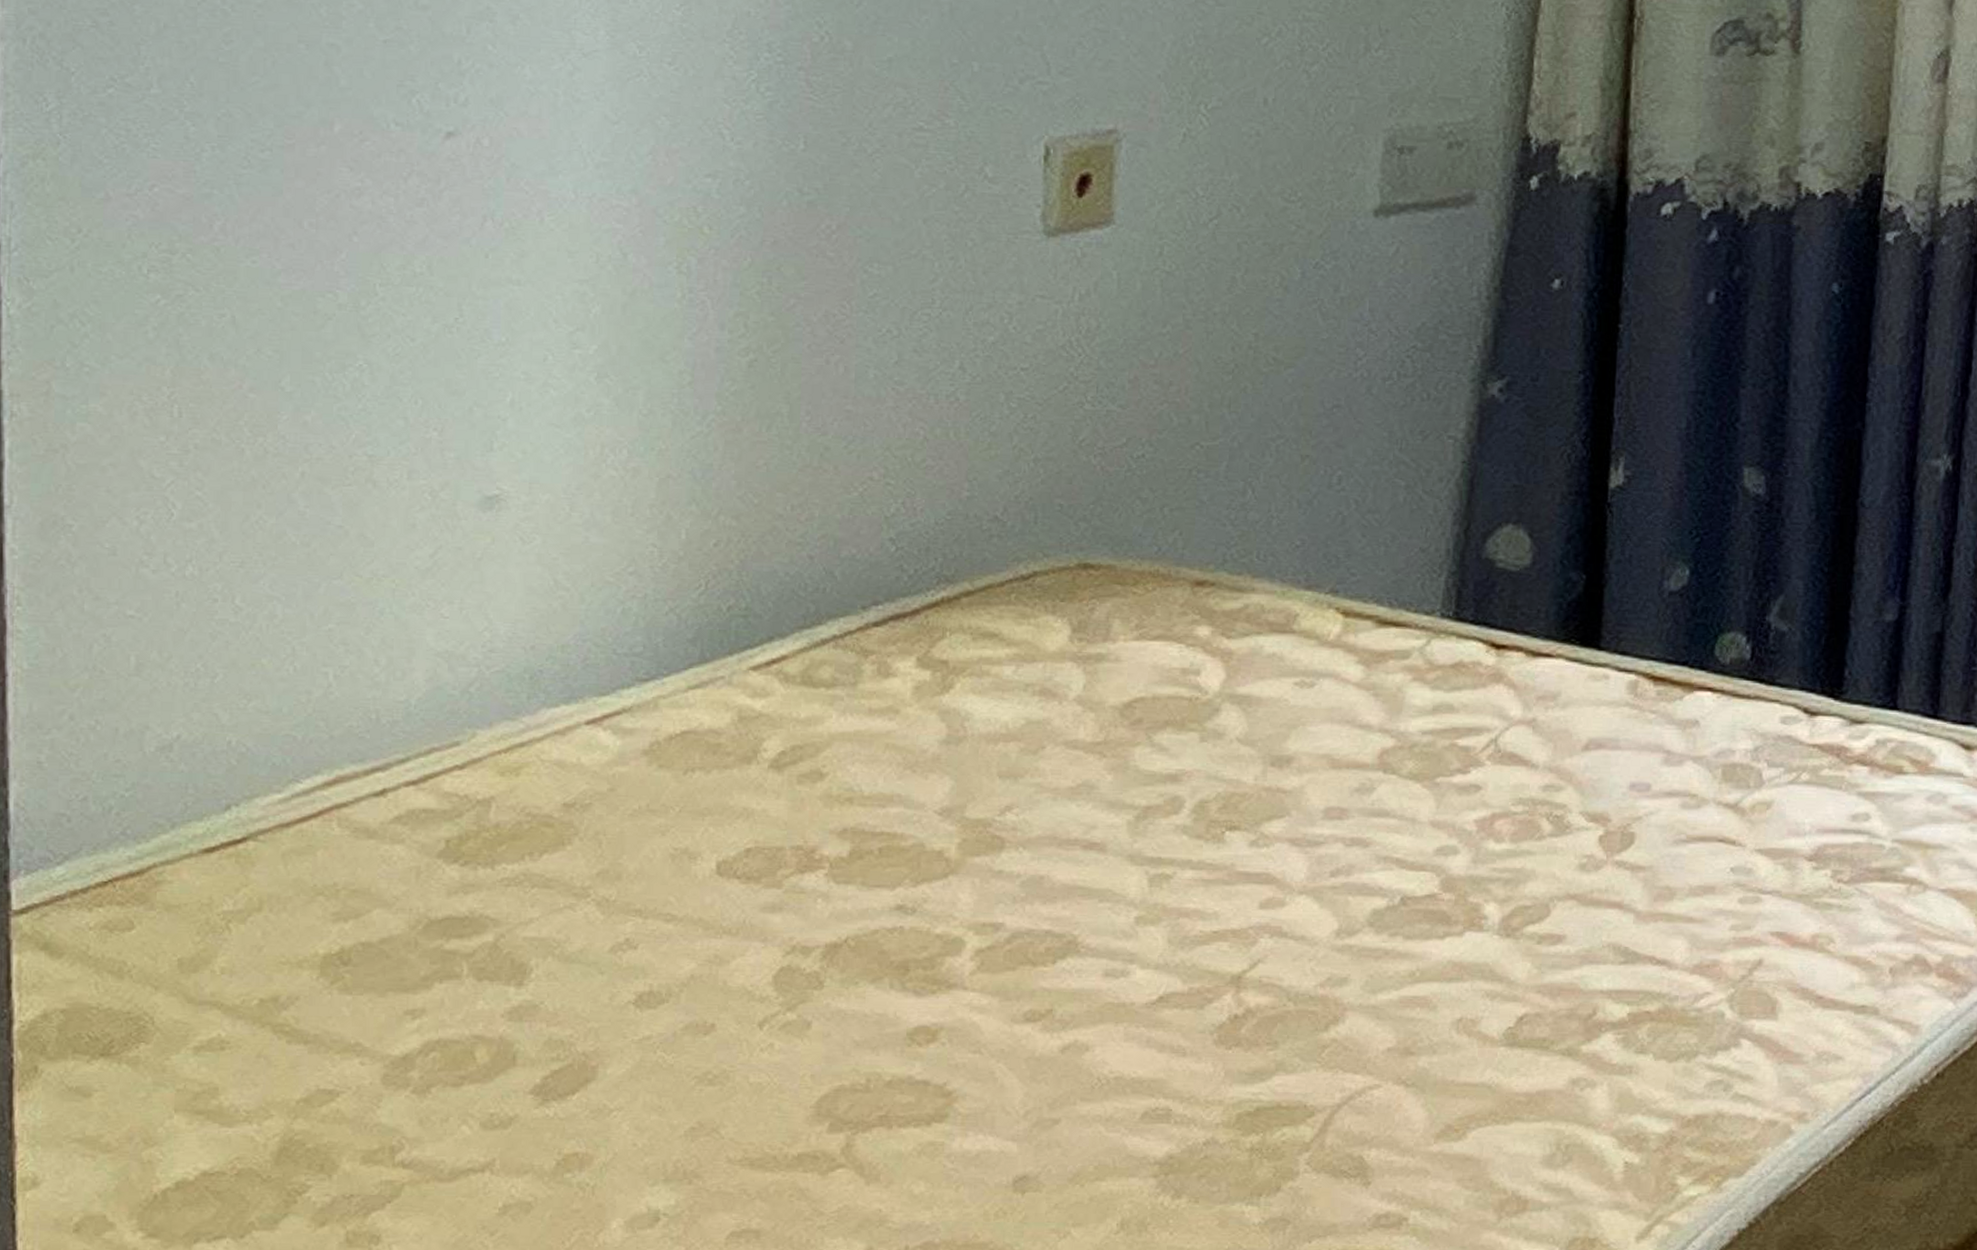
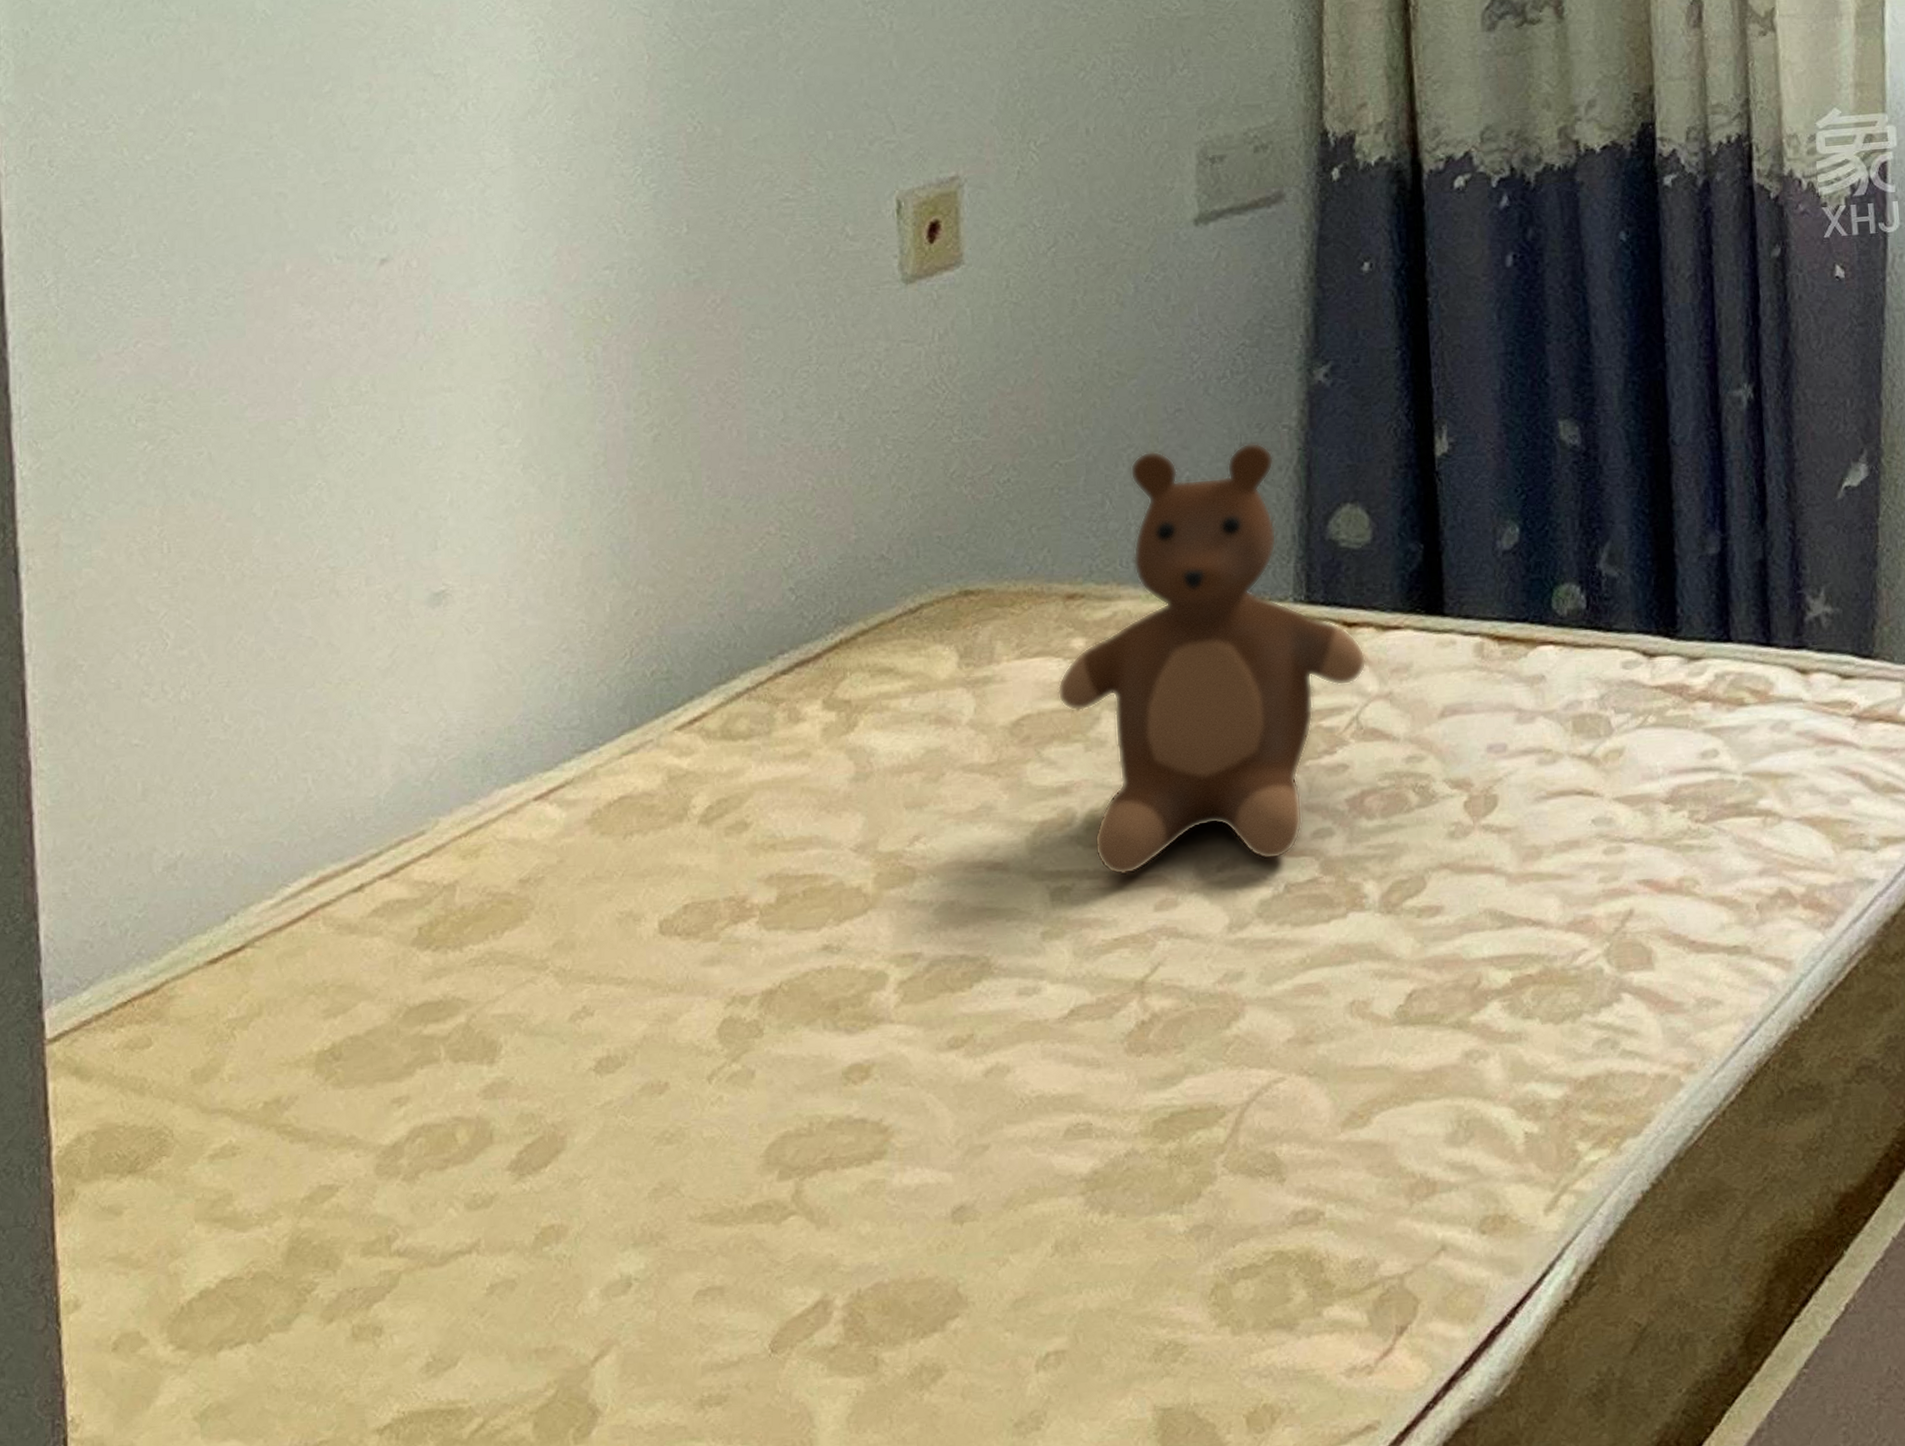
teddy bear: none [1176,445,1512,871] -> present [1057,442,1367,876]

